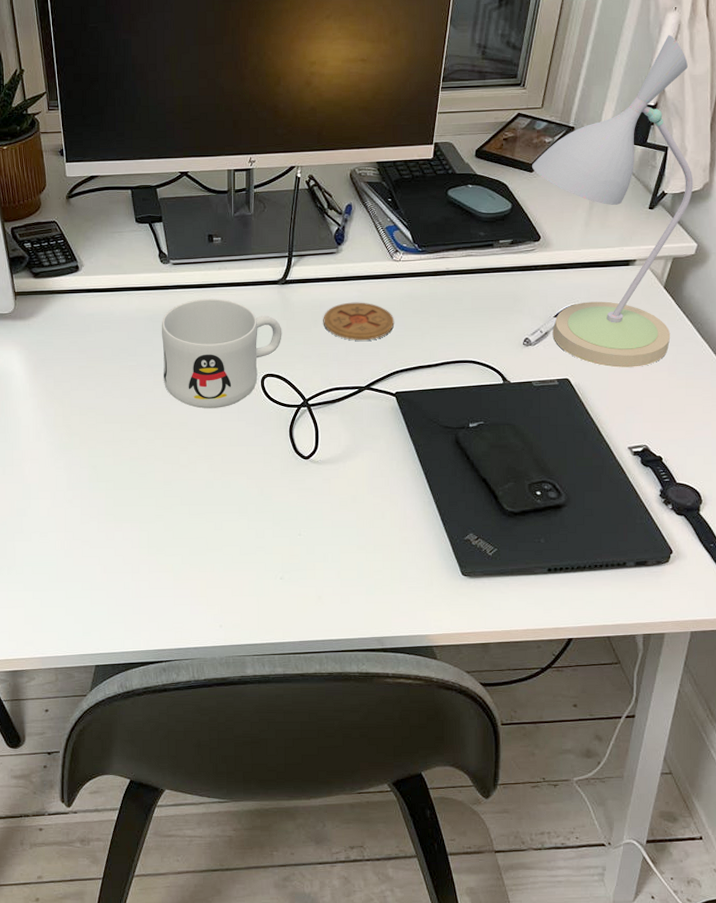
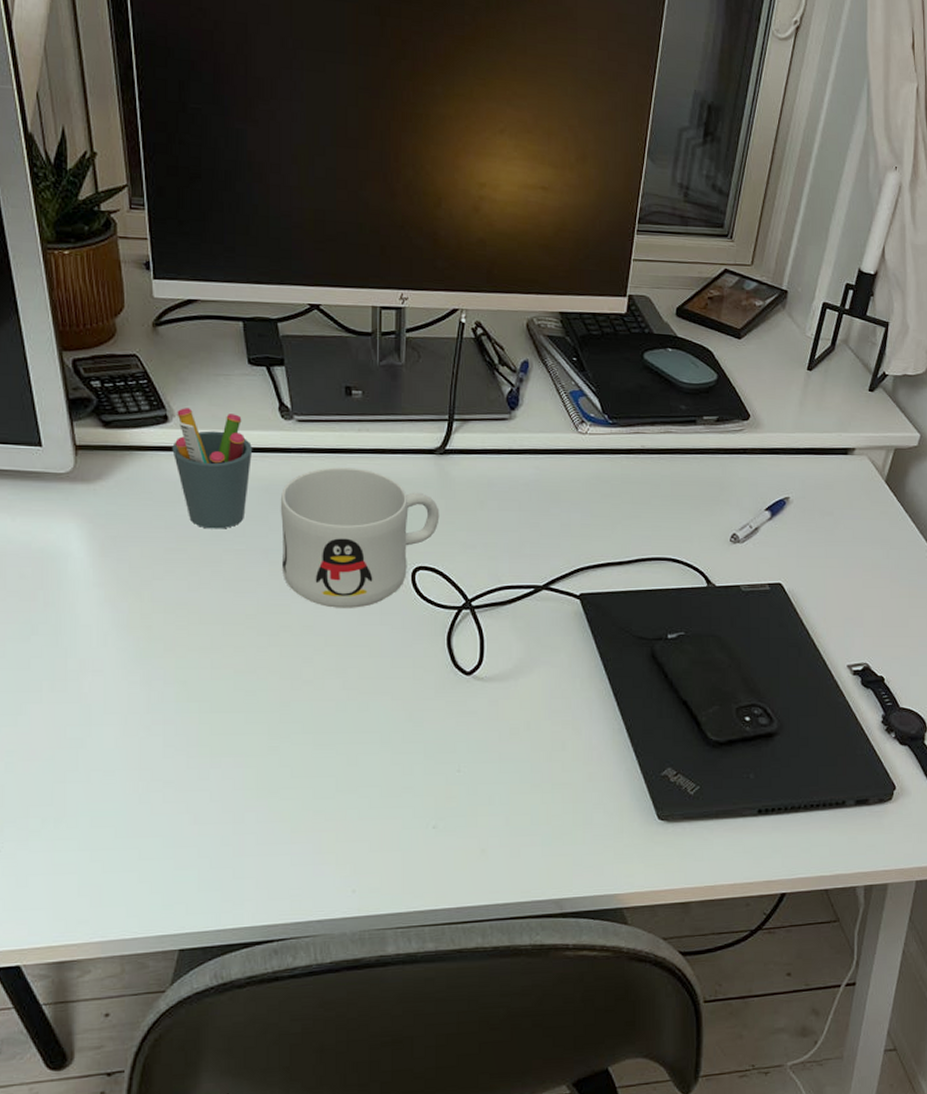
pen holder: none [82,259,140,351] -> present [172,408,253,529]
coaster: present [323,302,395,341] -> none [491,481,579,529]
desk lamp: present [532,35,693,368] -> none [741,197,916,572]

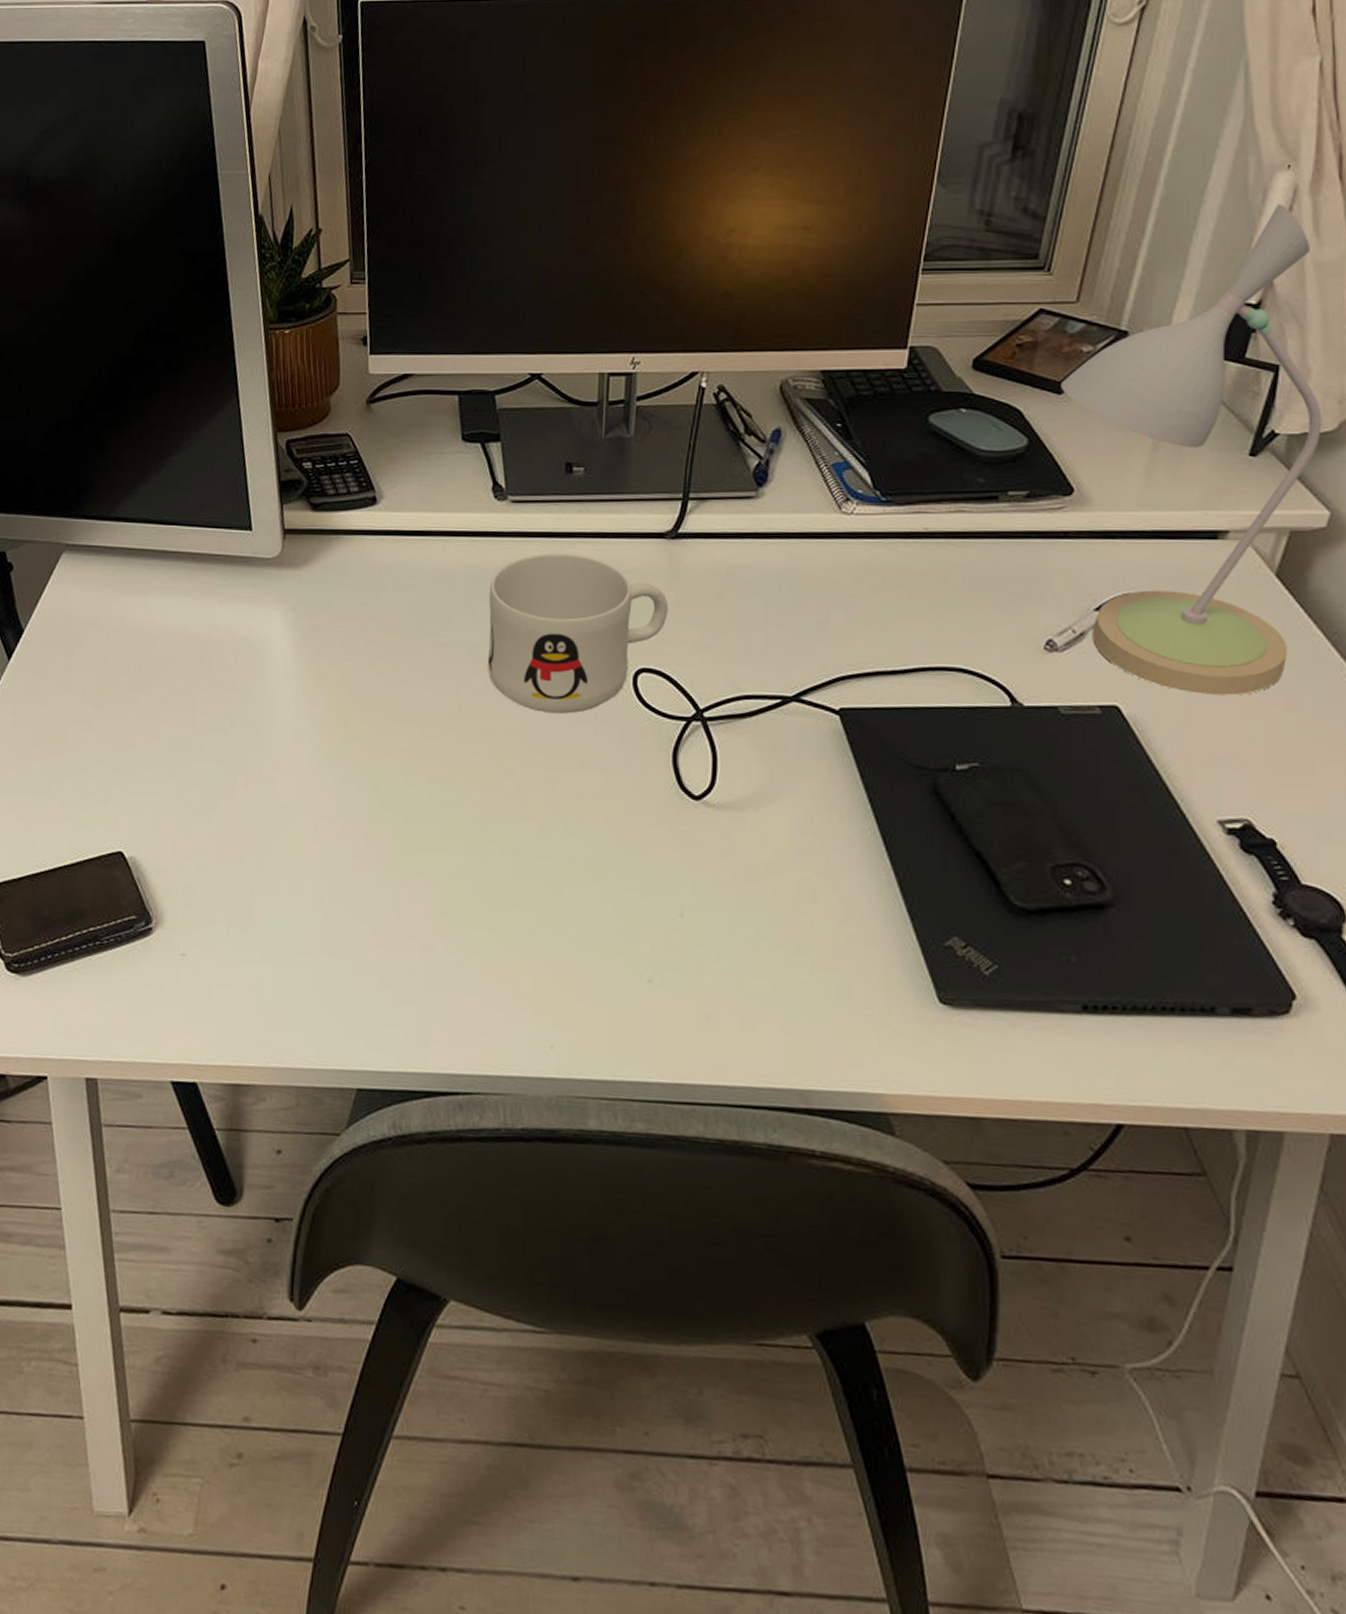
pen holder: present [172,408,253,529] -> none [379,489,463,620]
desk lamp: none [741,197,916,572] -> present [1061,204,1323,696]

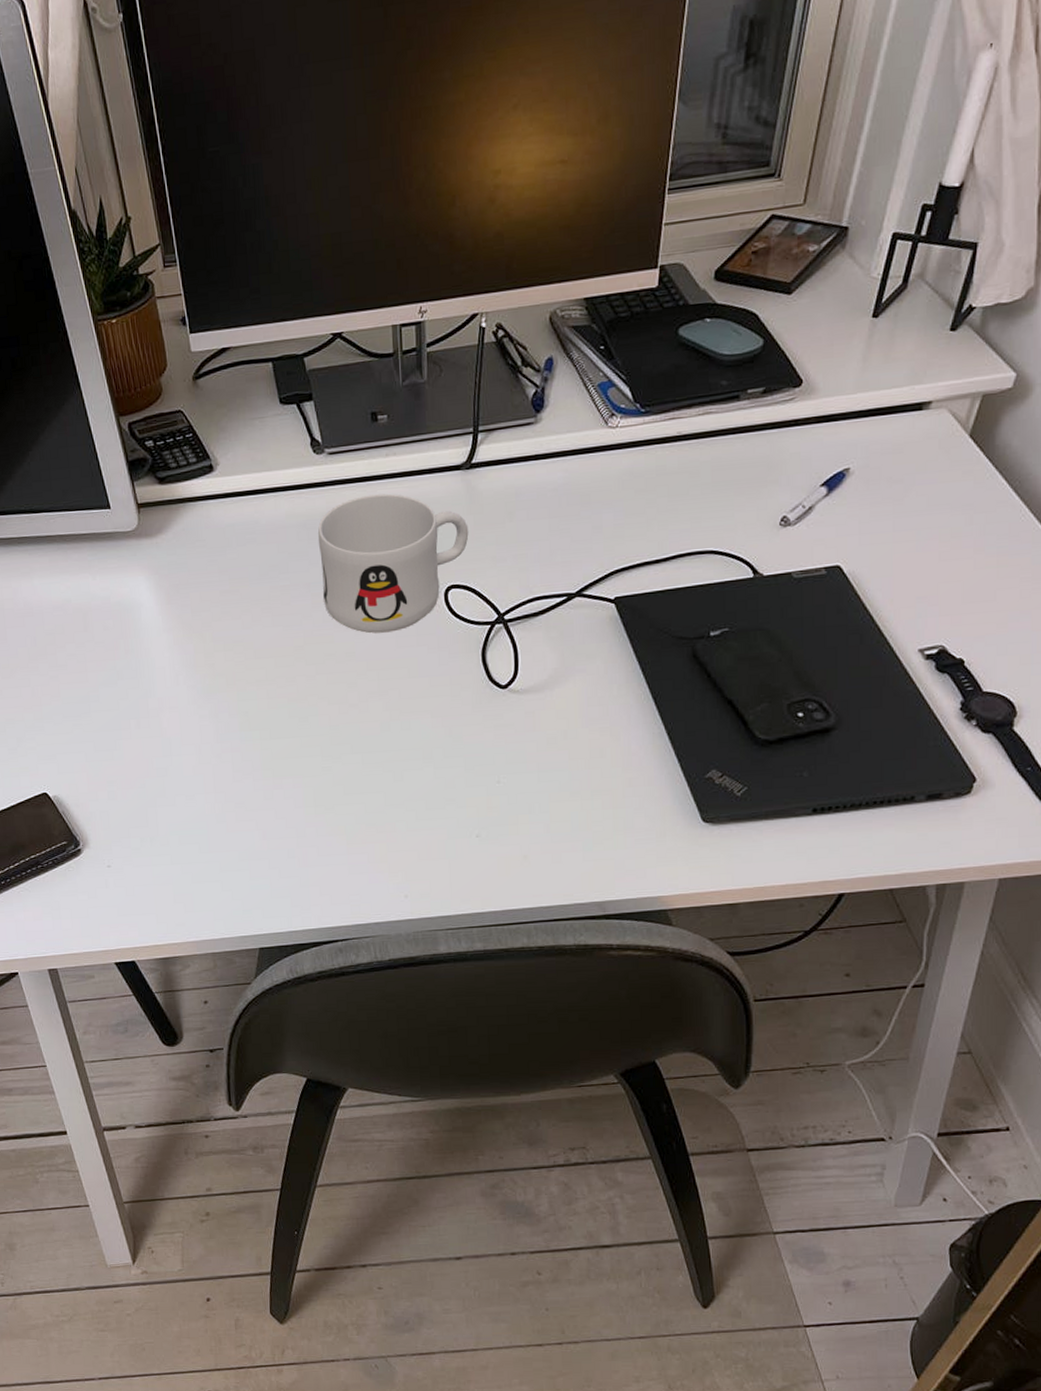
desk lamp: present [1061,204,1323,696] -> none [791,84,1012,547]

